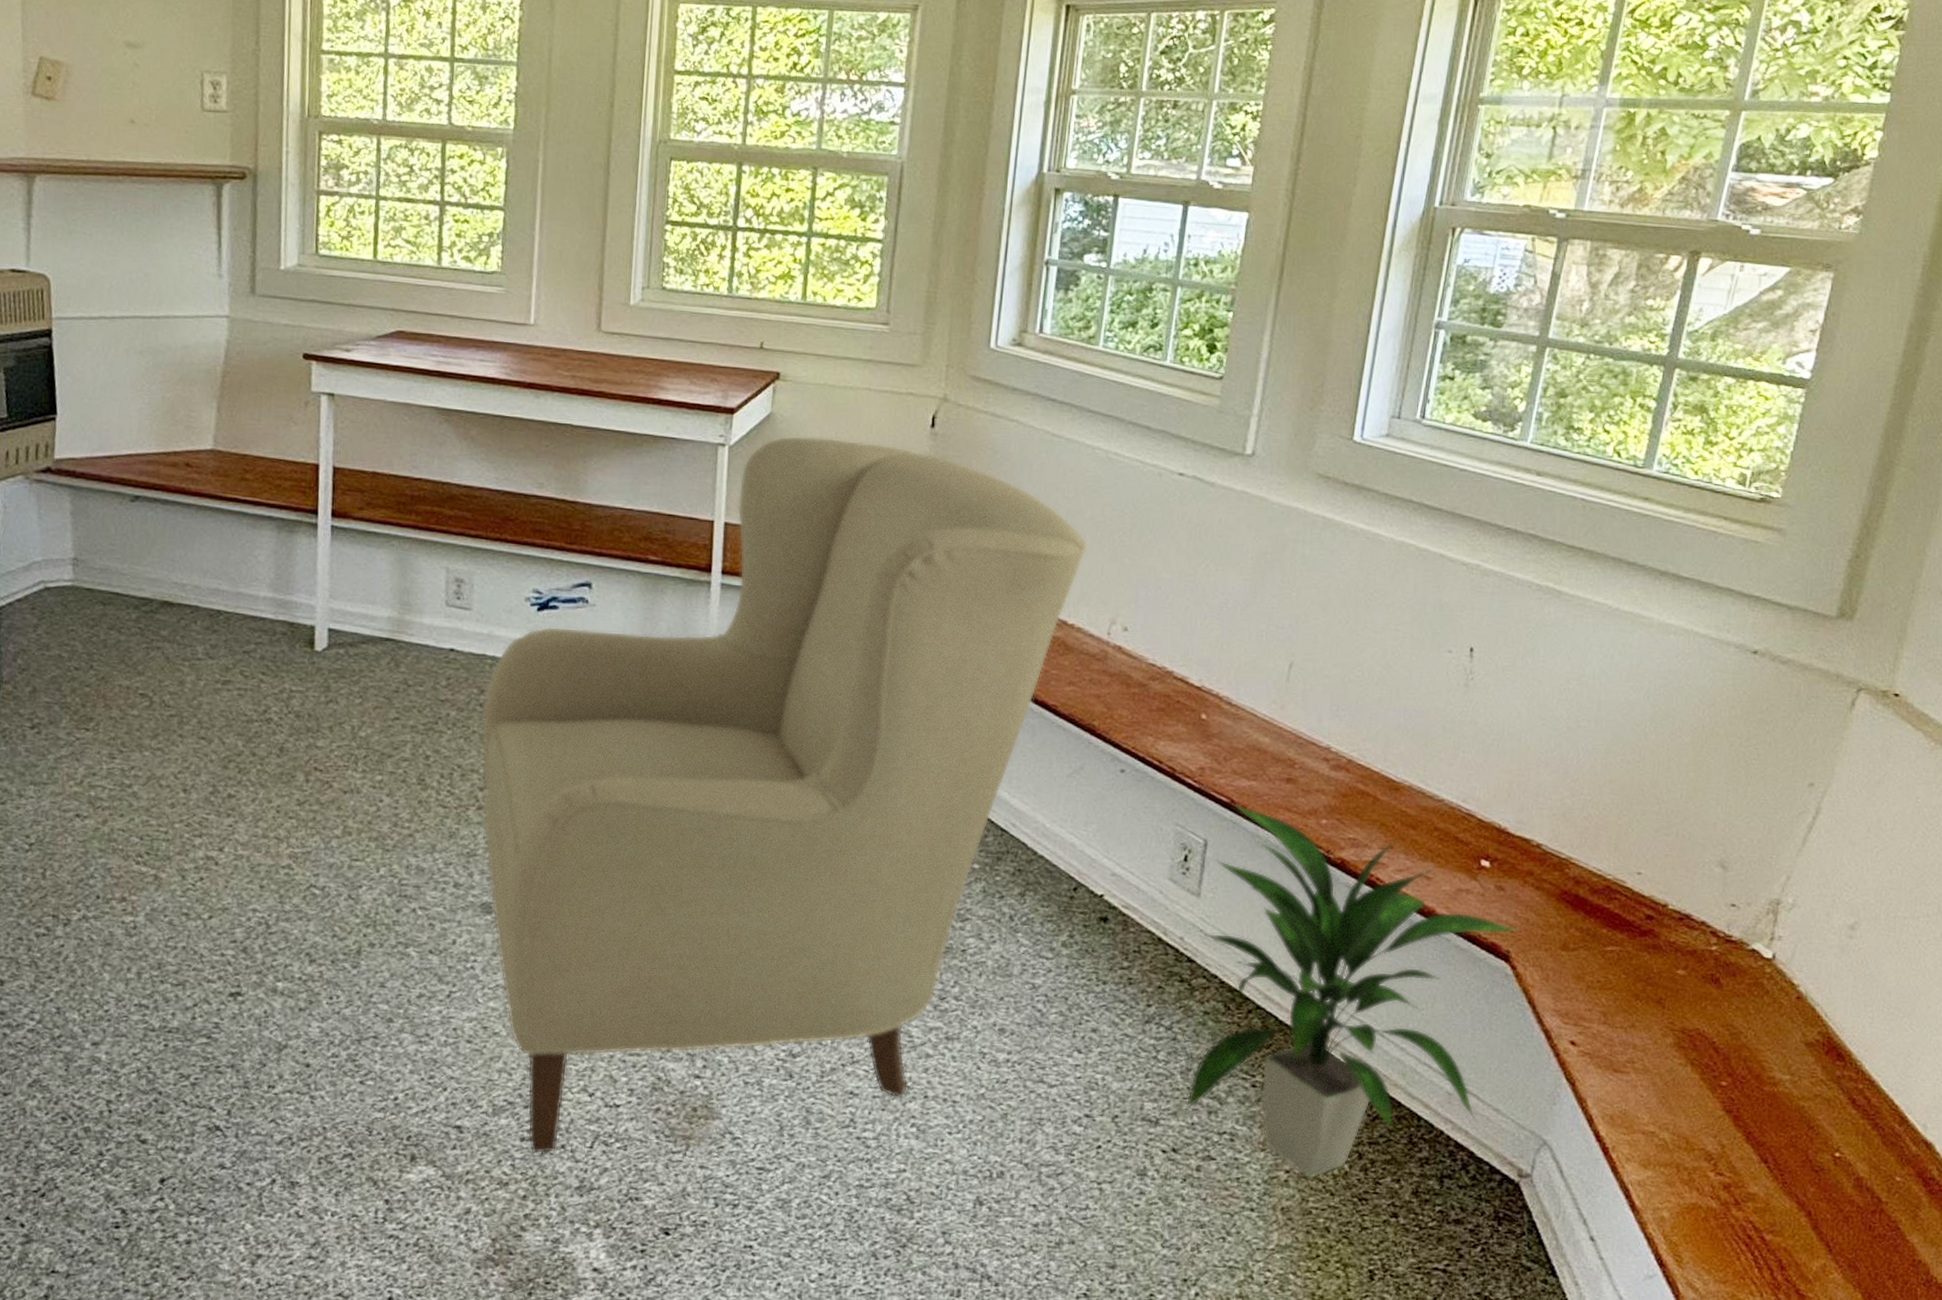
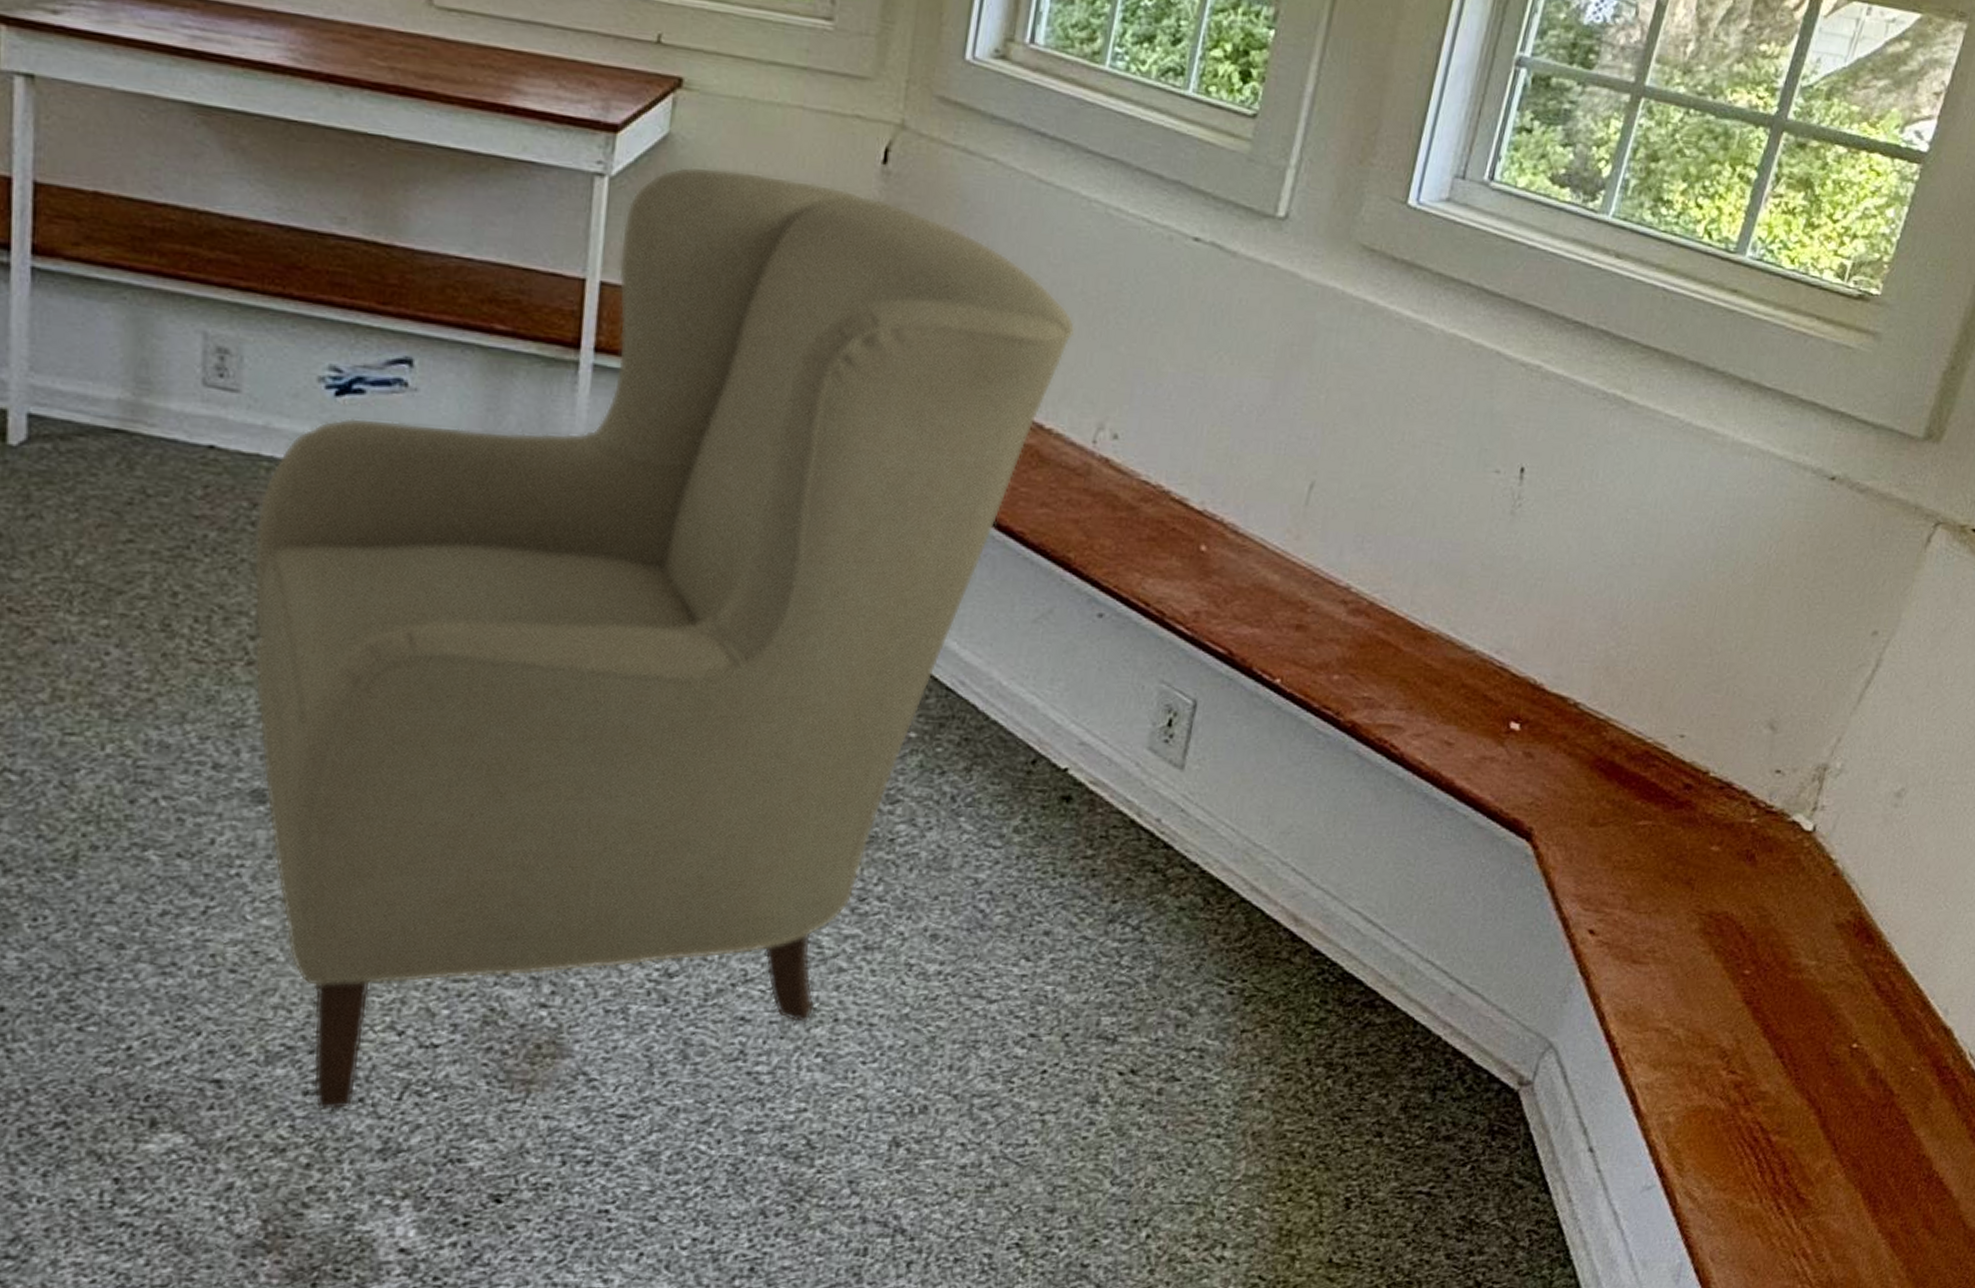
indoor plant: present [1184,803,1520,1179] -> none [1148,655,1547,1098]

